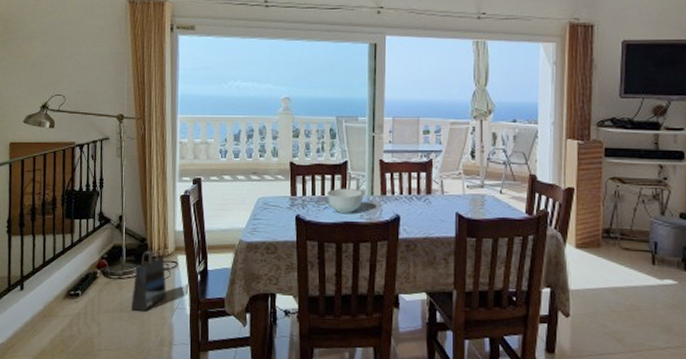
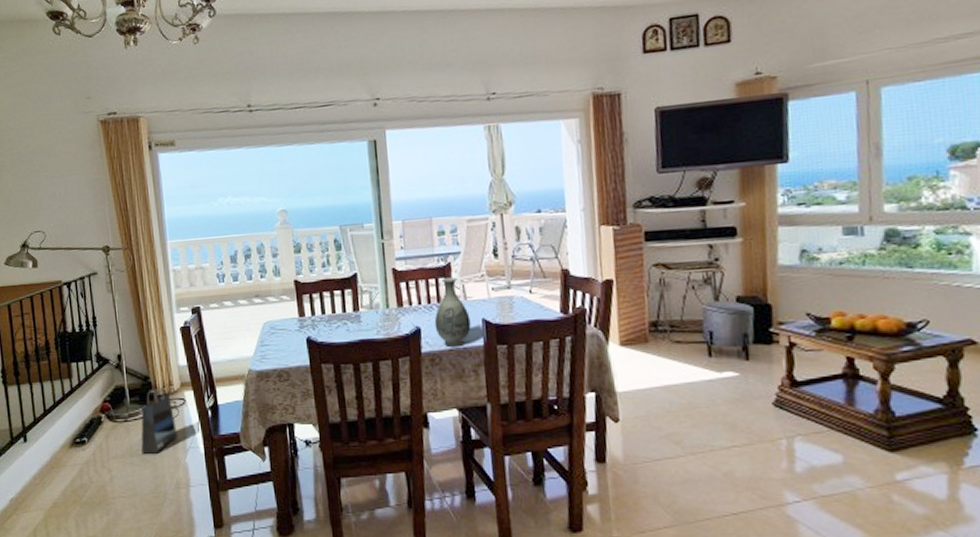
bowl: present [328,188,364,214] -> none [338,302,379,332]
vase: none [413,173,445,237] -> present [434,277,471,348]

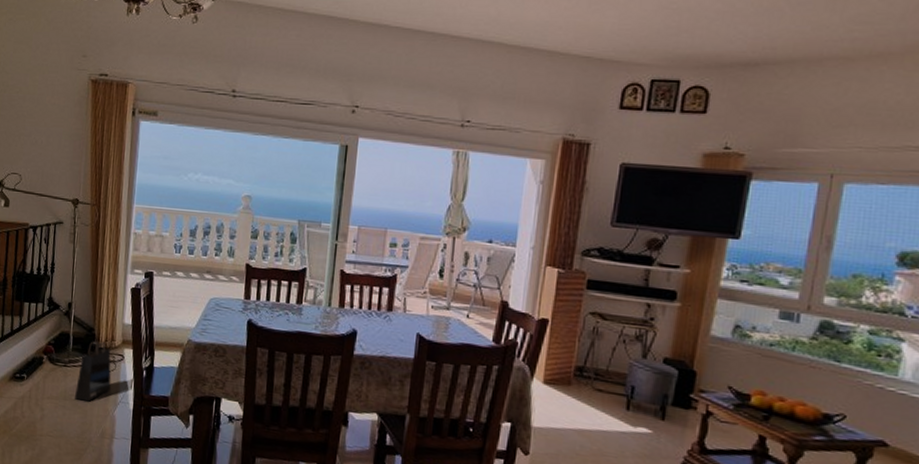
vase: present [434,277,471,348] -> none [370,288,406,356]

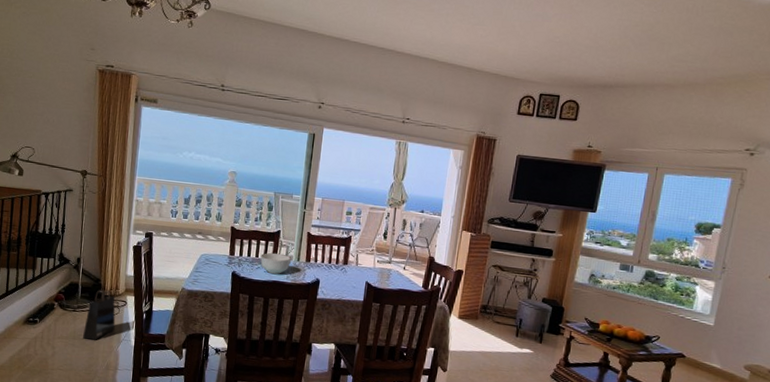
bowl: none [282,295,321,324] -> present [260,252,292,275]

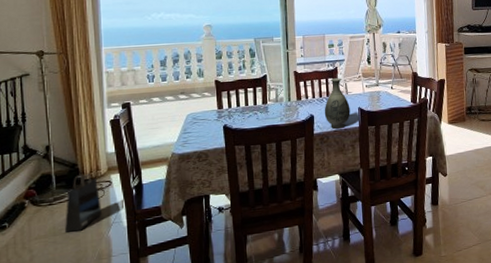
bowl: present [260,252,292,275] -> none [251,97,283,120]
vase: none [330,246,358,299] -> present [324,78,351,129]

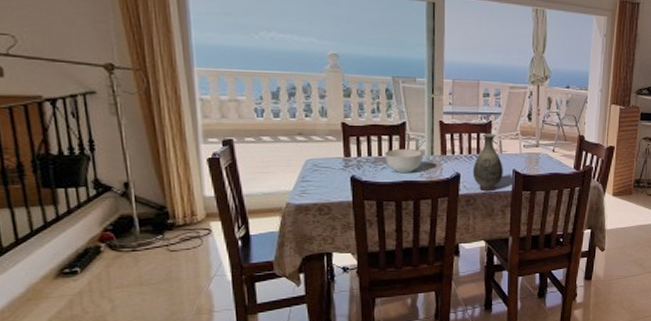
shopping bag: present [64,173,102,233] -> none [153,218,200,284]
bowl: none [251,97,283,120] -> present [385,148,424,174]

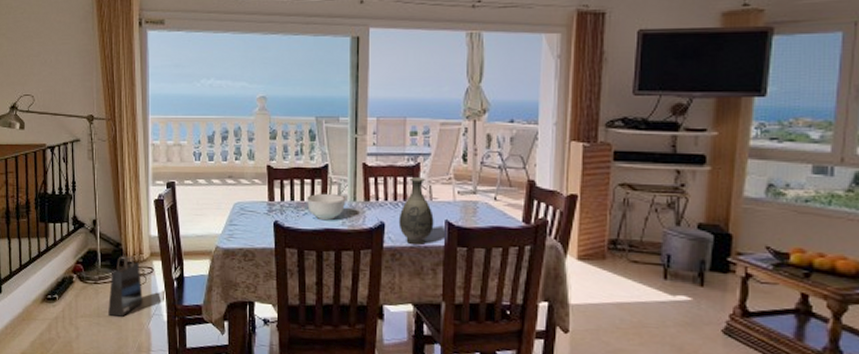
shopping bag: none [153,218,200,284] -> present [107,255,143,318]

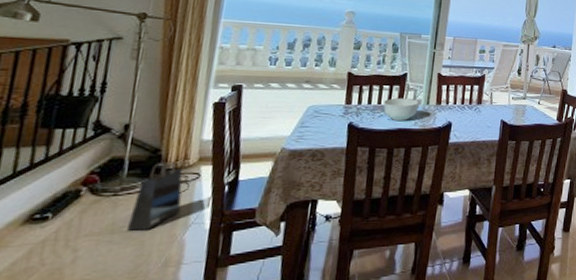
vase: present [398,177,434,246] -> none [463,86,493,141]

